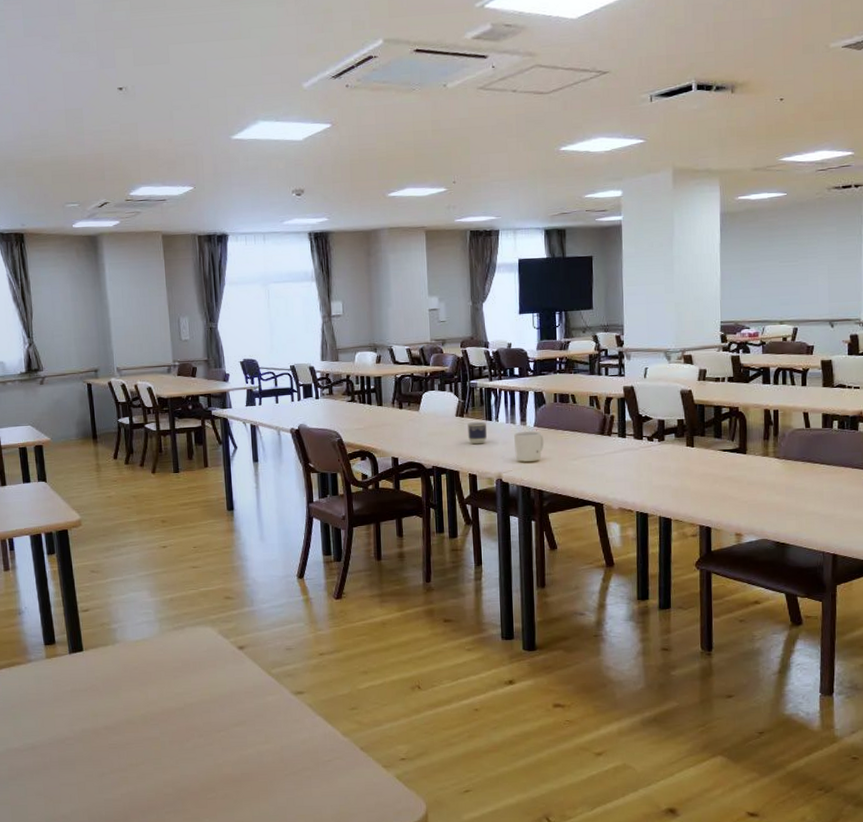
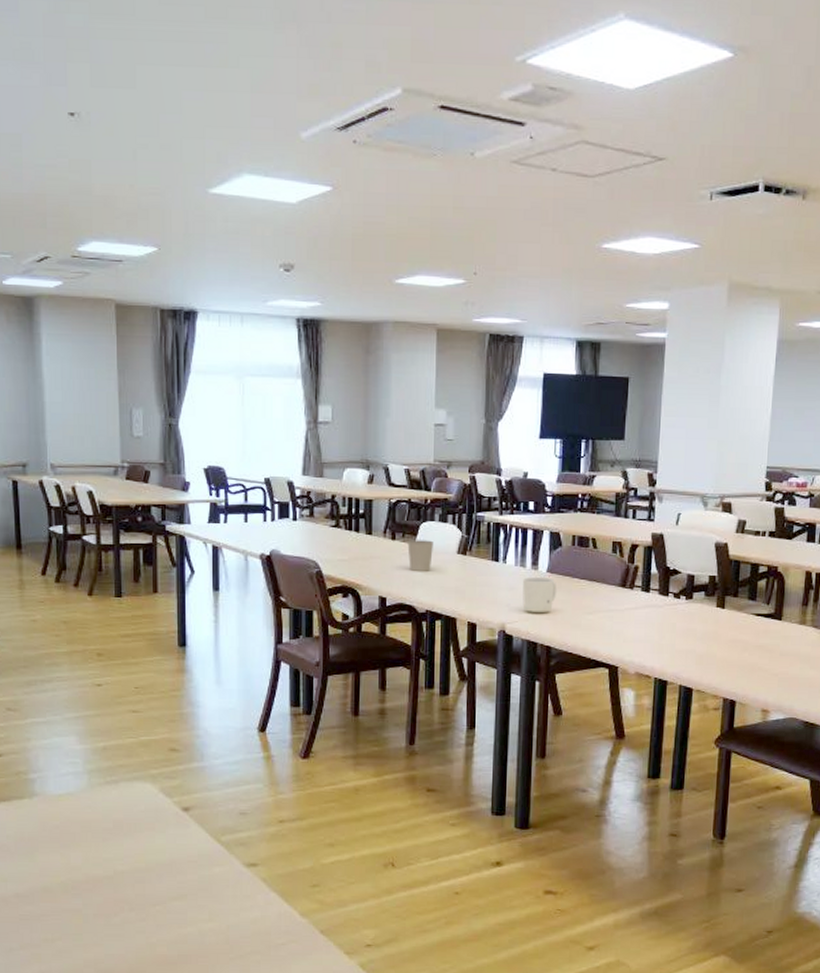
dixie cup: none [413,407,435,434] -> present [407,540,433,571]
cup: present [467,421,487,445] -> none [470,561,493,588]

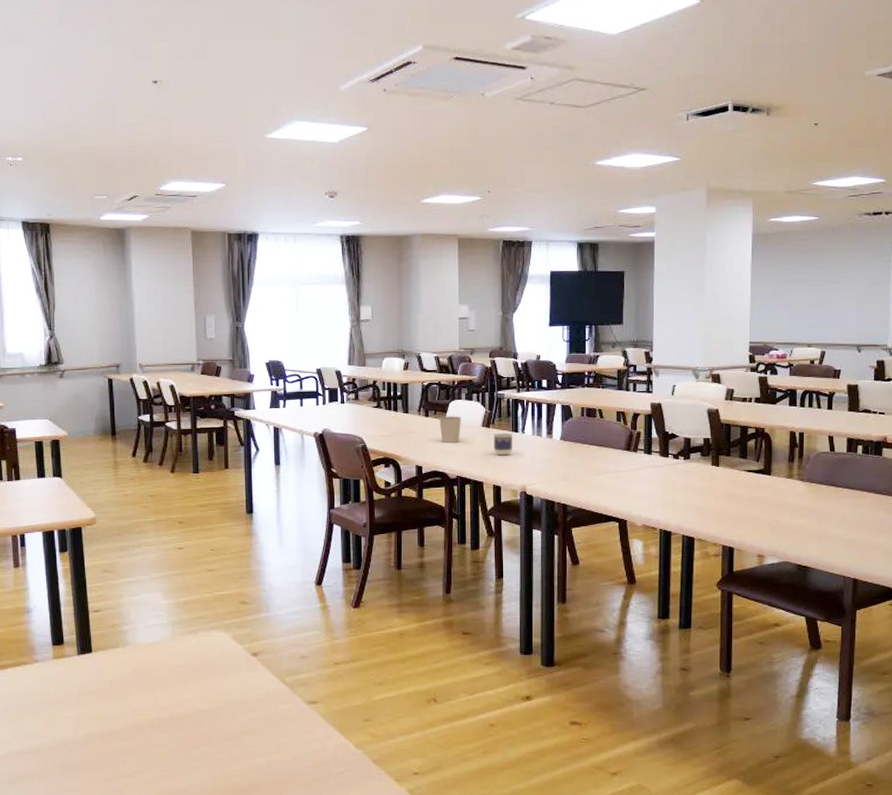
cup: none [470,561,493,588] -> present [493,433,513,456]
mug: present [522,577,558,612] -> none [540,445,570,475]

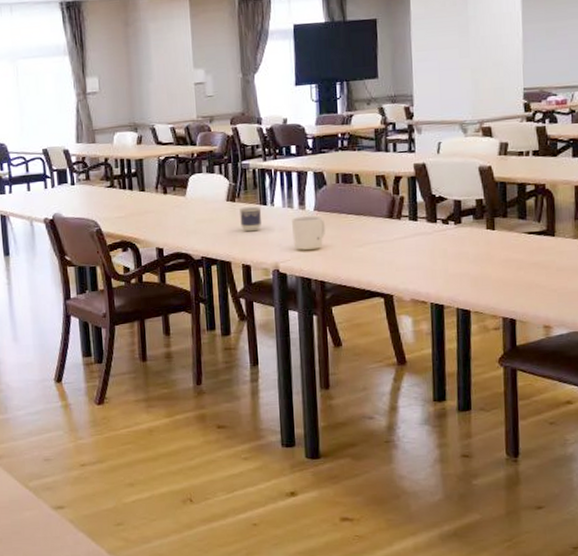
dixie cup: present [439,416,461,443] -> none [179,191,204,221]
mug: none [540,445,570,475] -> present [292,216,326,250]

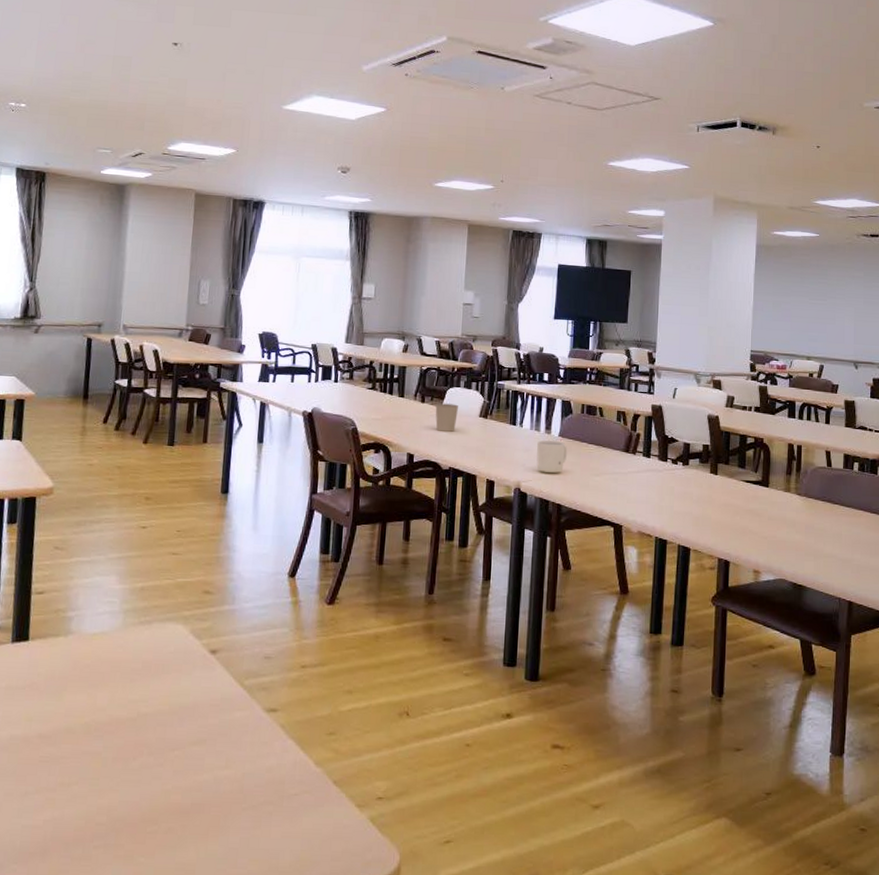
dixie cup: none [179,191,204,221] -> present [435,403,458,432]
cup: present [240,206,262,232] -> none [490,424,511,449]

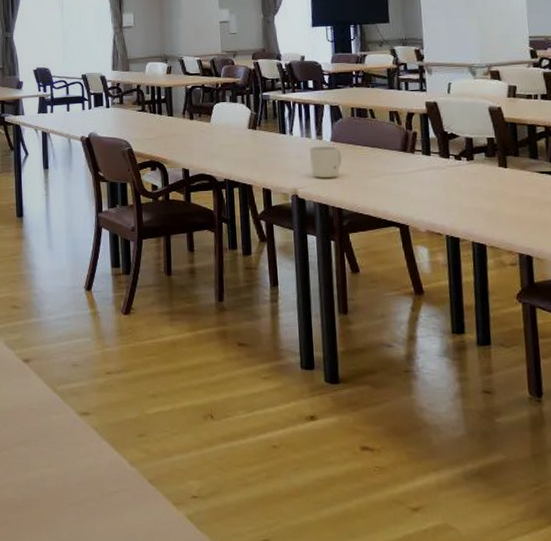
dixie cup: present [435,403,458,432] -> none [204,118,227,145]

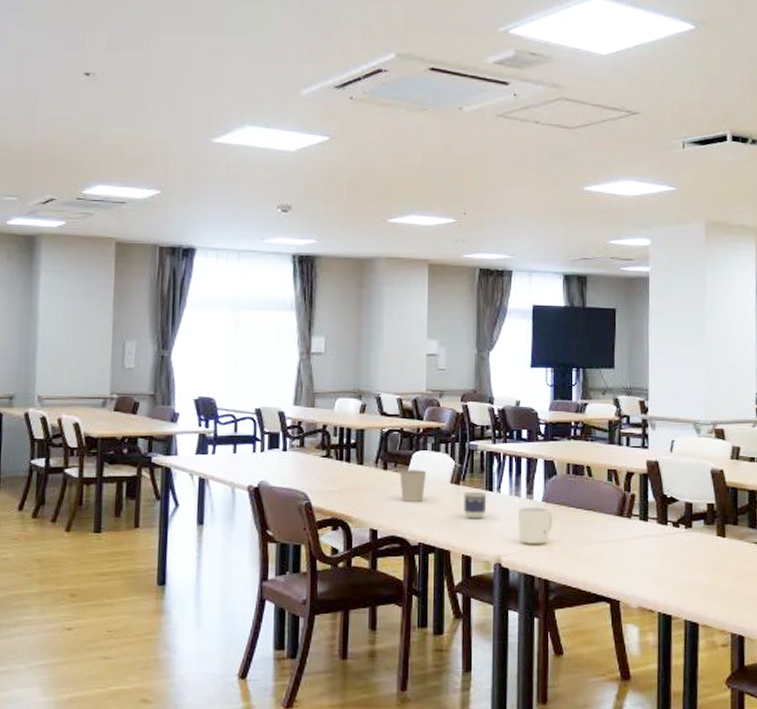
dixie cup: none [204,118,227,145] -> present [399,470,426,502]
cup: none [260,134,281,158] -> present [464,491,487,519]

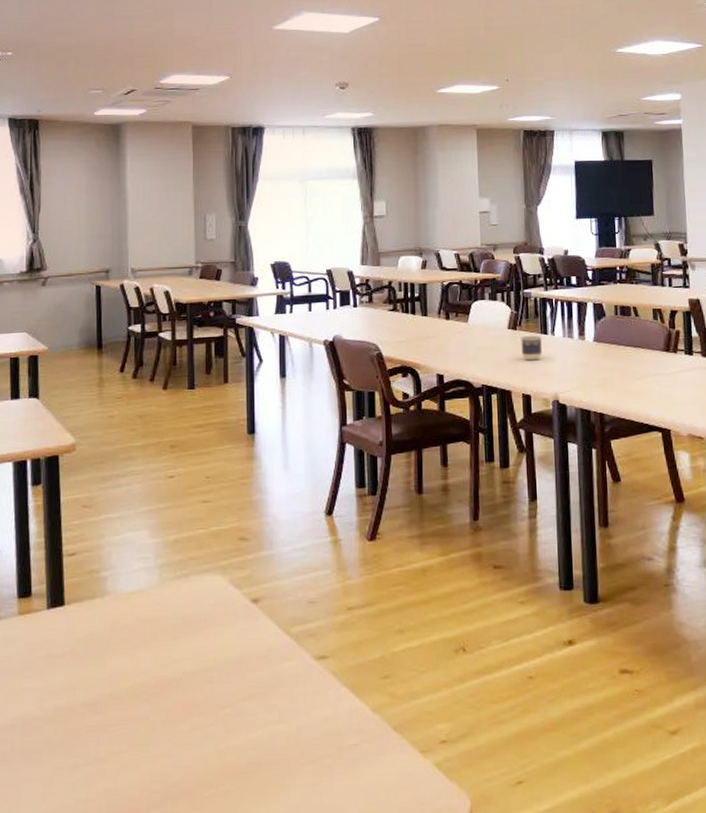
dixie cup: present [399,470,426,502] -> none [461,318,485,348]
mug: present [518,507,554,544] -> none [572,347,605,381]

